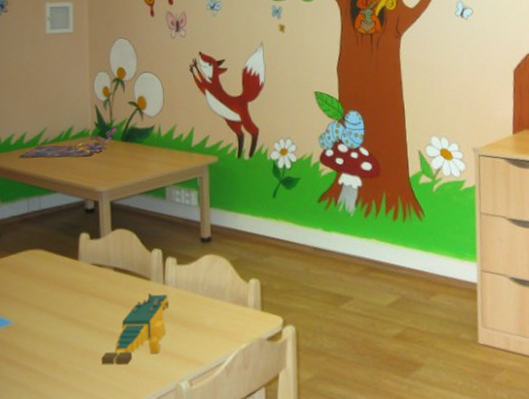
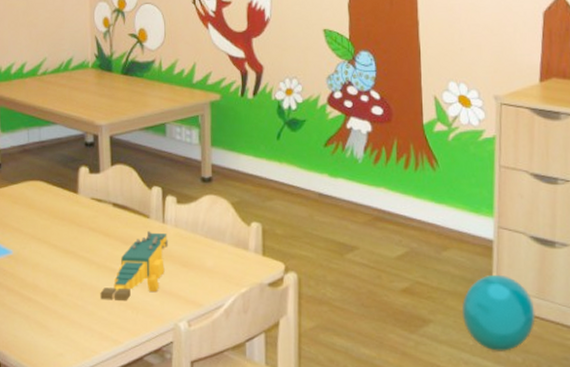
puzzle: present [18,127,119,158] -> none [19,59,119,89]
ball: none [450,315,518,389] -> present [461,274,536,351]

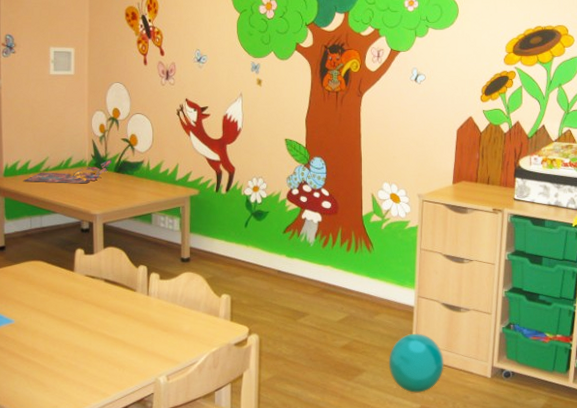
puzzle: none [19,59,119,89] -> present [23,159,112,184]
toy dinosaur: present [100,231,169,302] -> none [92,302,152,361]

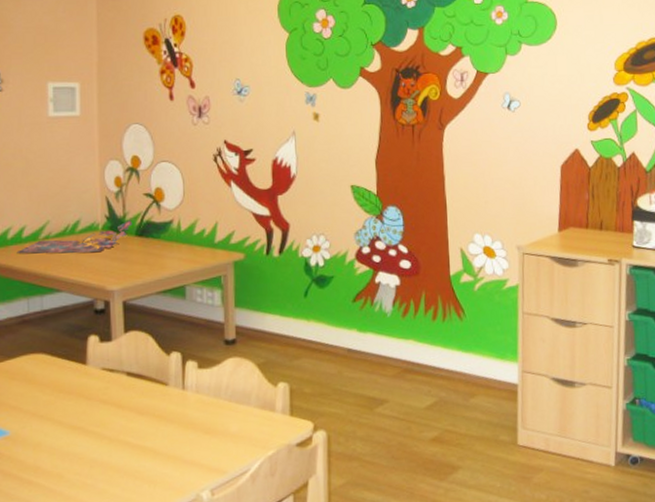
ball: present [388,333,444,393] -> none [488,416,558,491]

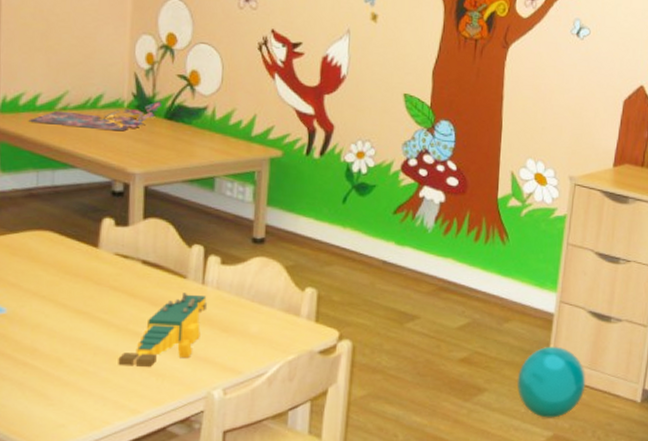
toy dinosaur: none [112,399,190,477] -> present [118,293,208,368]
ball: none [488,416,558,491] -> present [516,346,586,418]

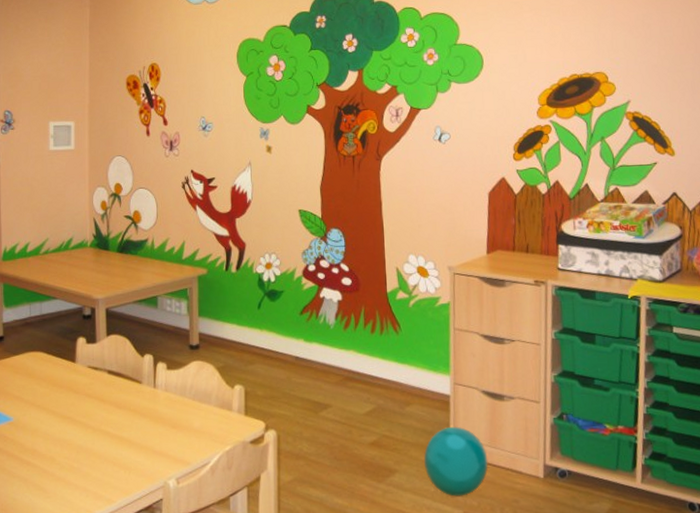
puzzle: present [28,101,162,131] -> none [22,239,115,267]
toy dinosaur: present [118,293,208,368] -> none [95,396,159,463]

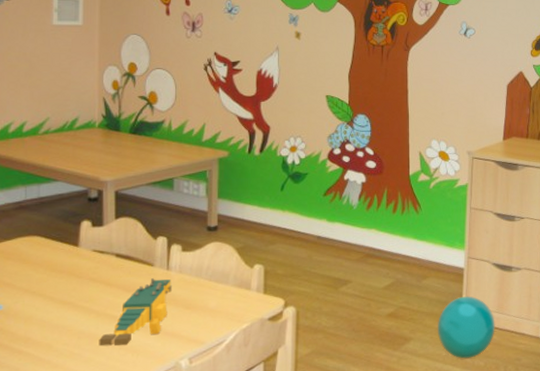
toy dinosaur: none [95,396,159,463] -> present [99,278,173,347]

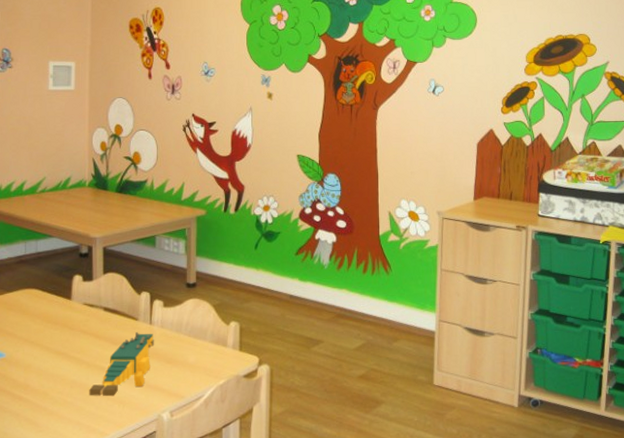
ball: present [437,296,495,359] -> none [408,360,468,425]

